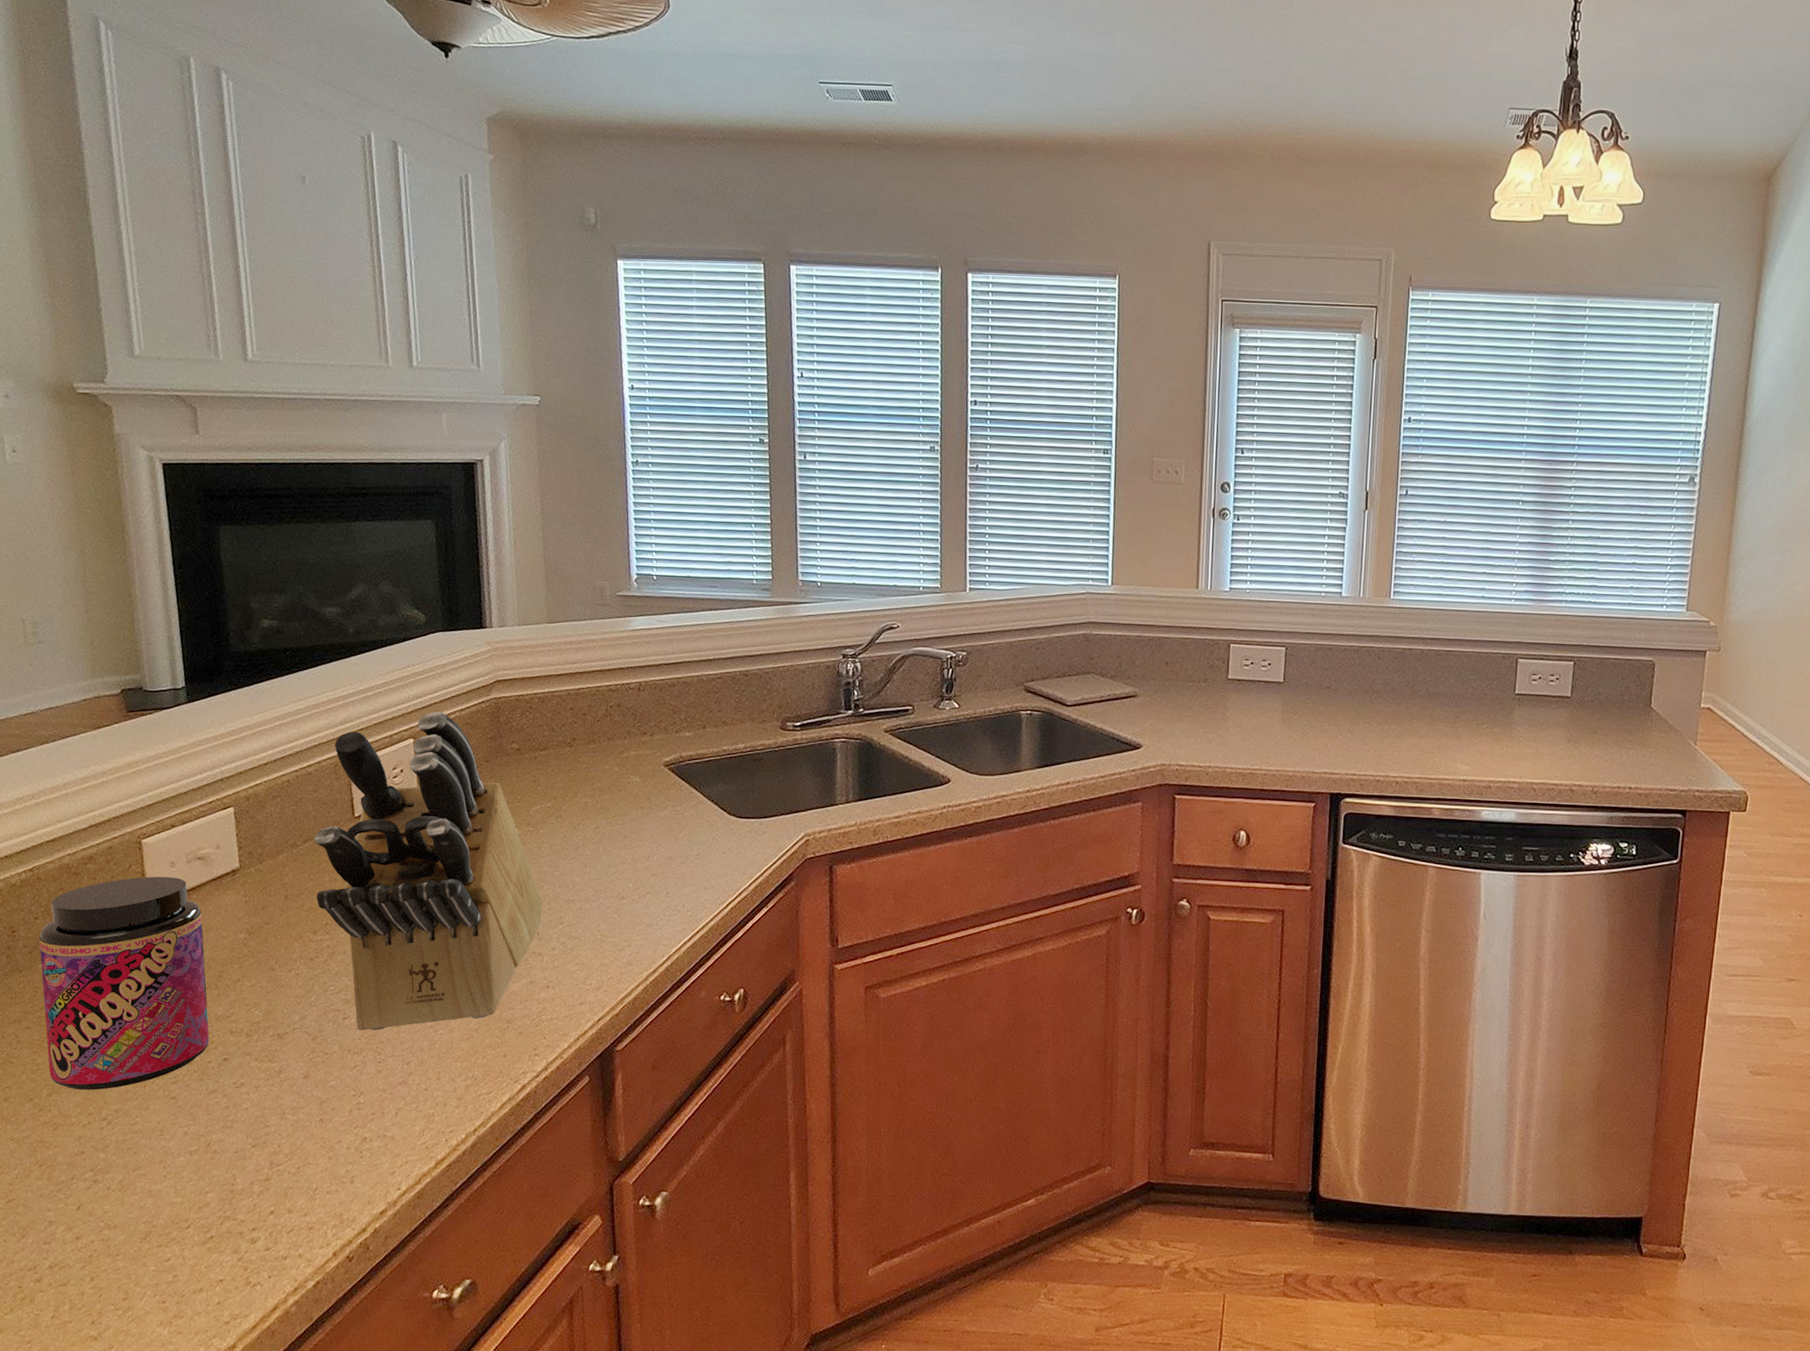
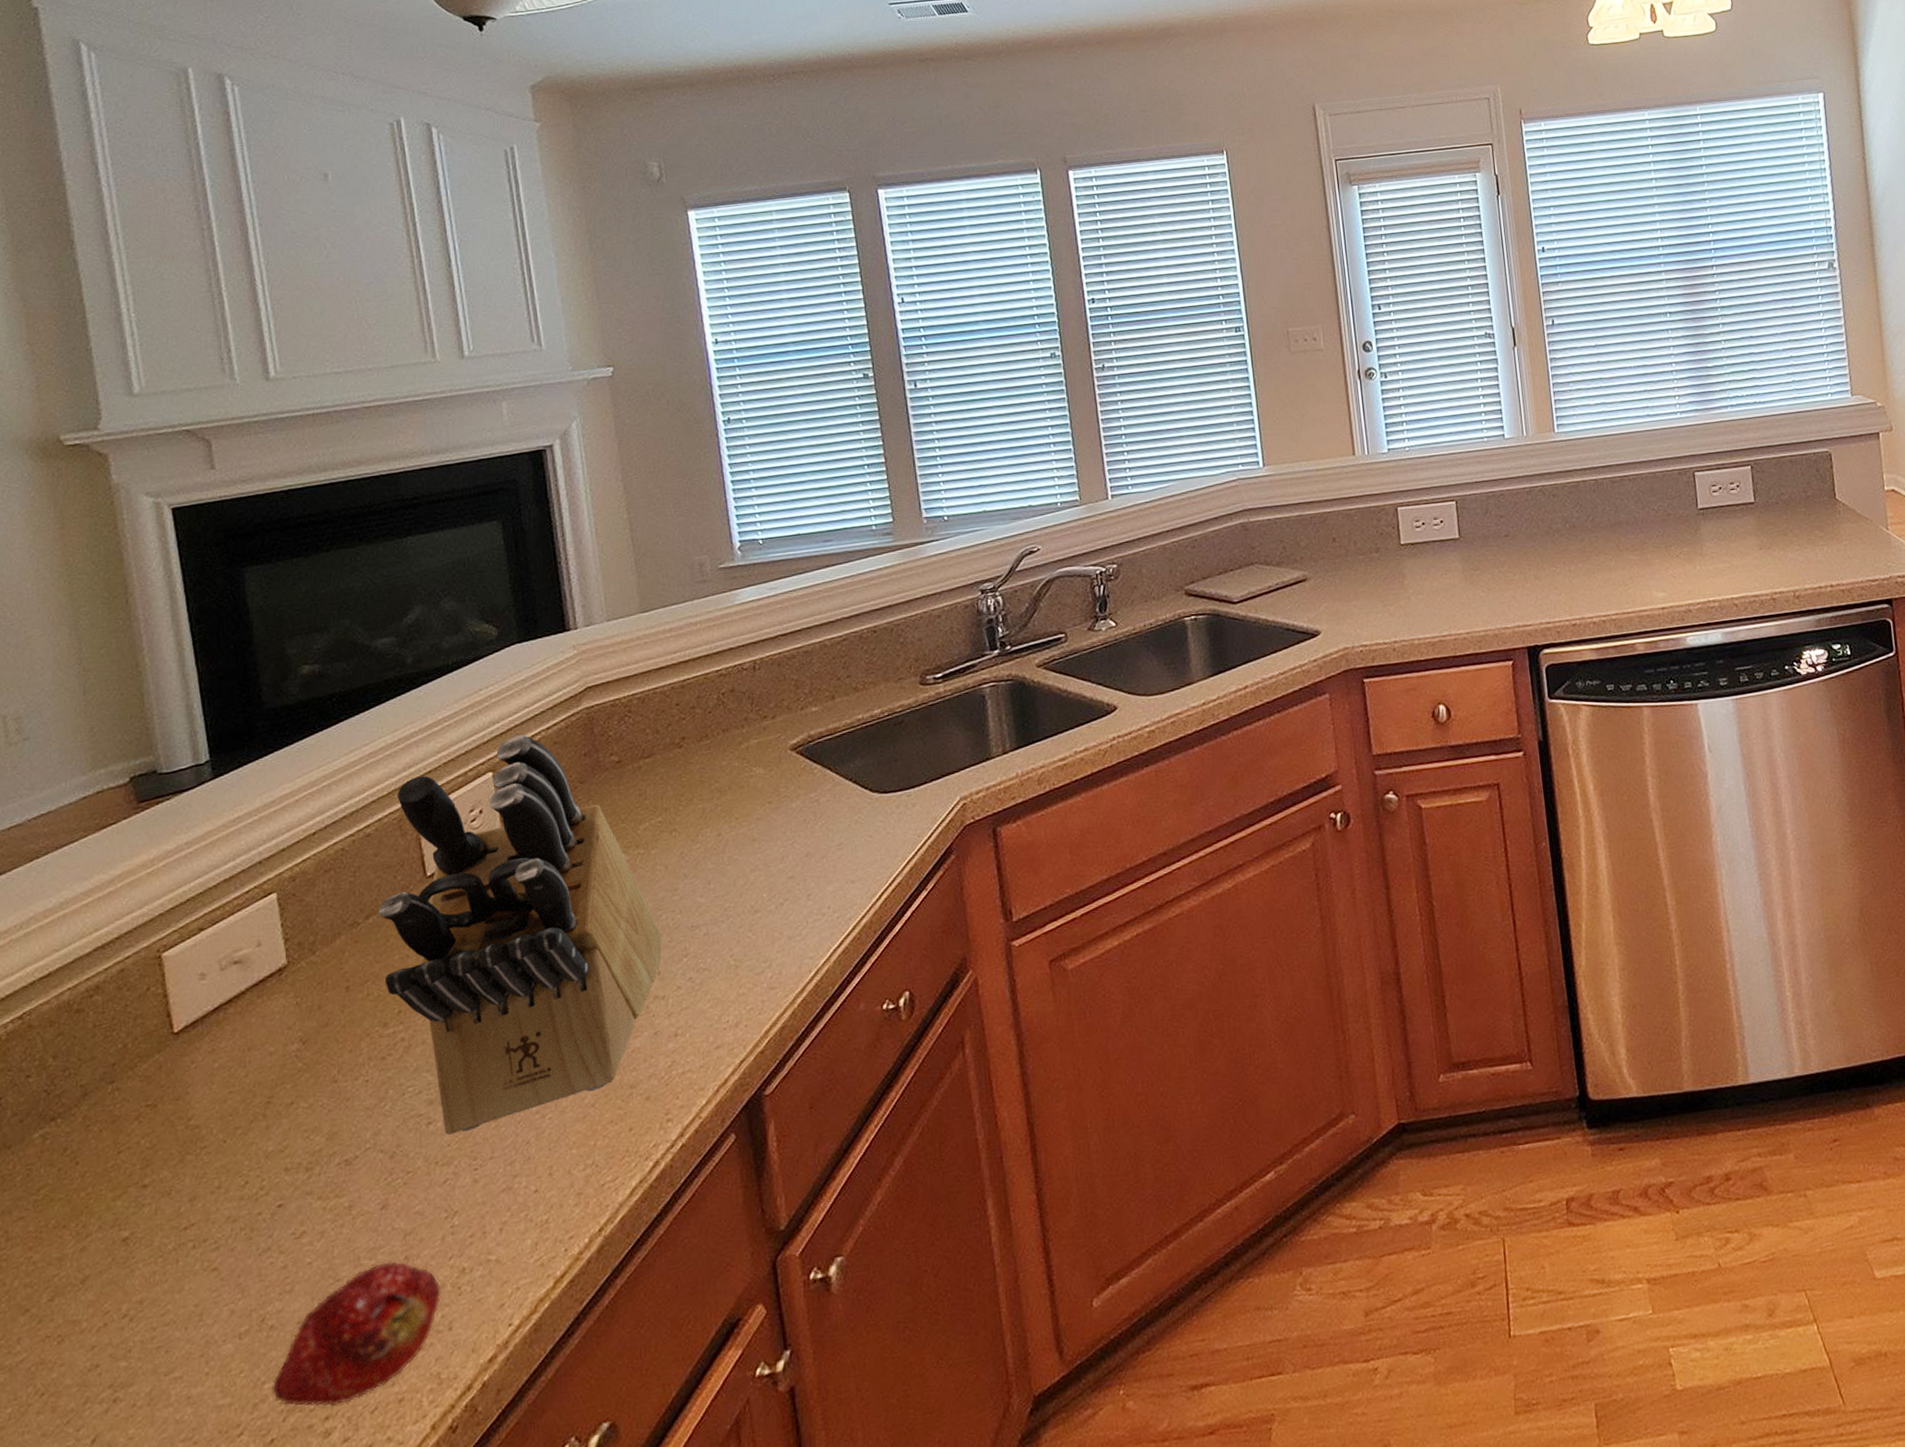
jar: present [39,876,210,1090] -> none [33,991,258,1286]
fruit: none [213,1120,347,1222] -> present [272,1261,441,1407]

